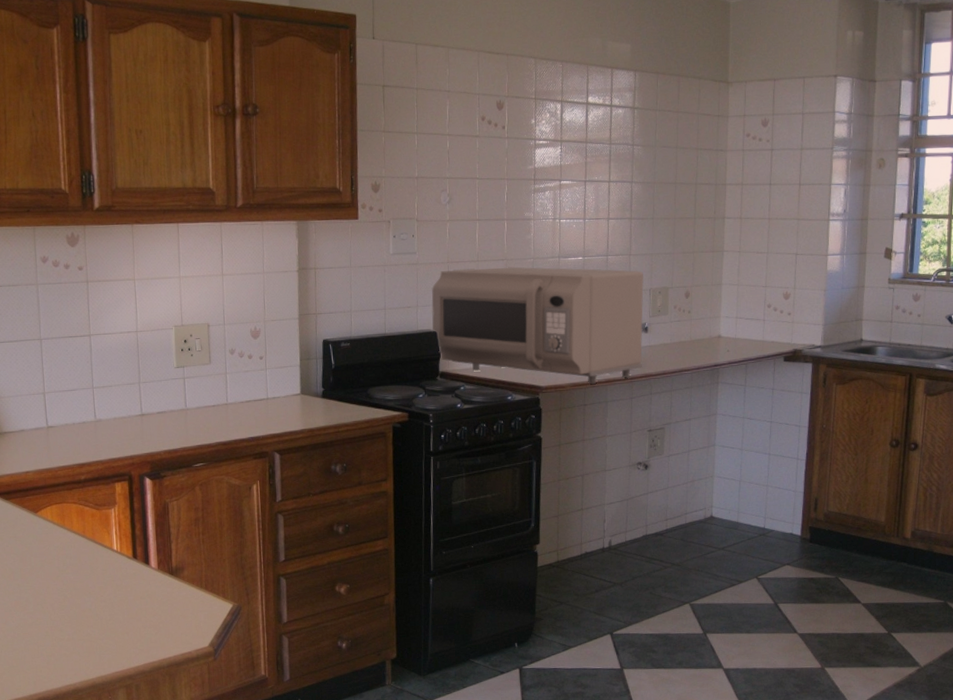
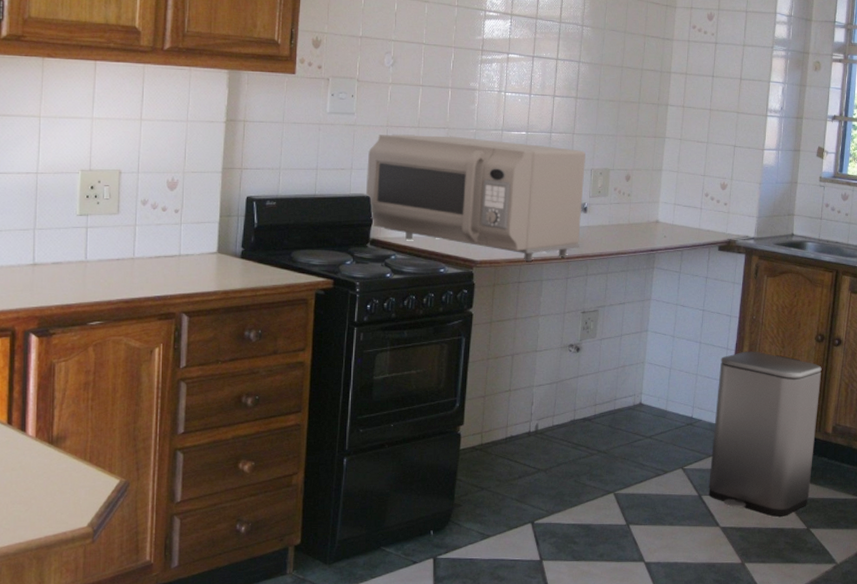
pedal bin: none [784,459,898,622] -> present [709,351,822,517]

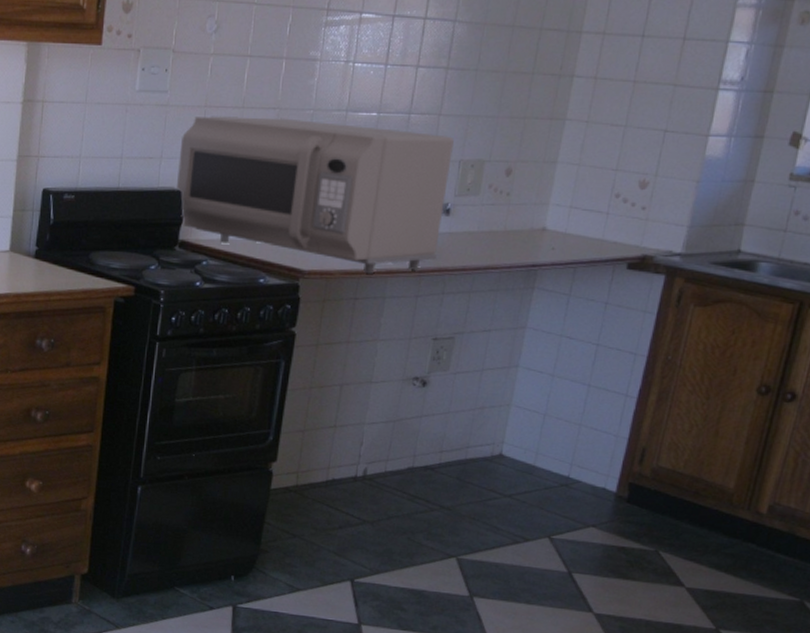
pedal bin: present [709,351,822,517] -> none [582,400,762,611]

